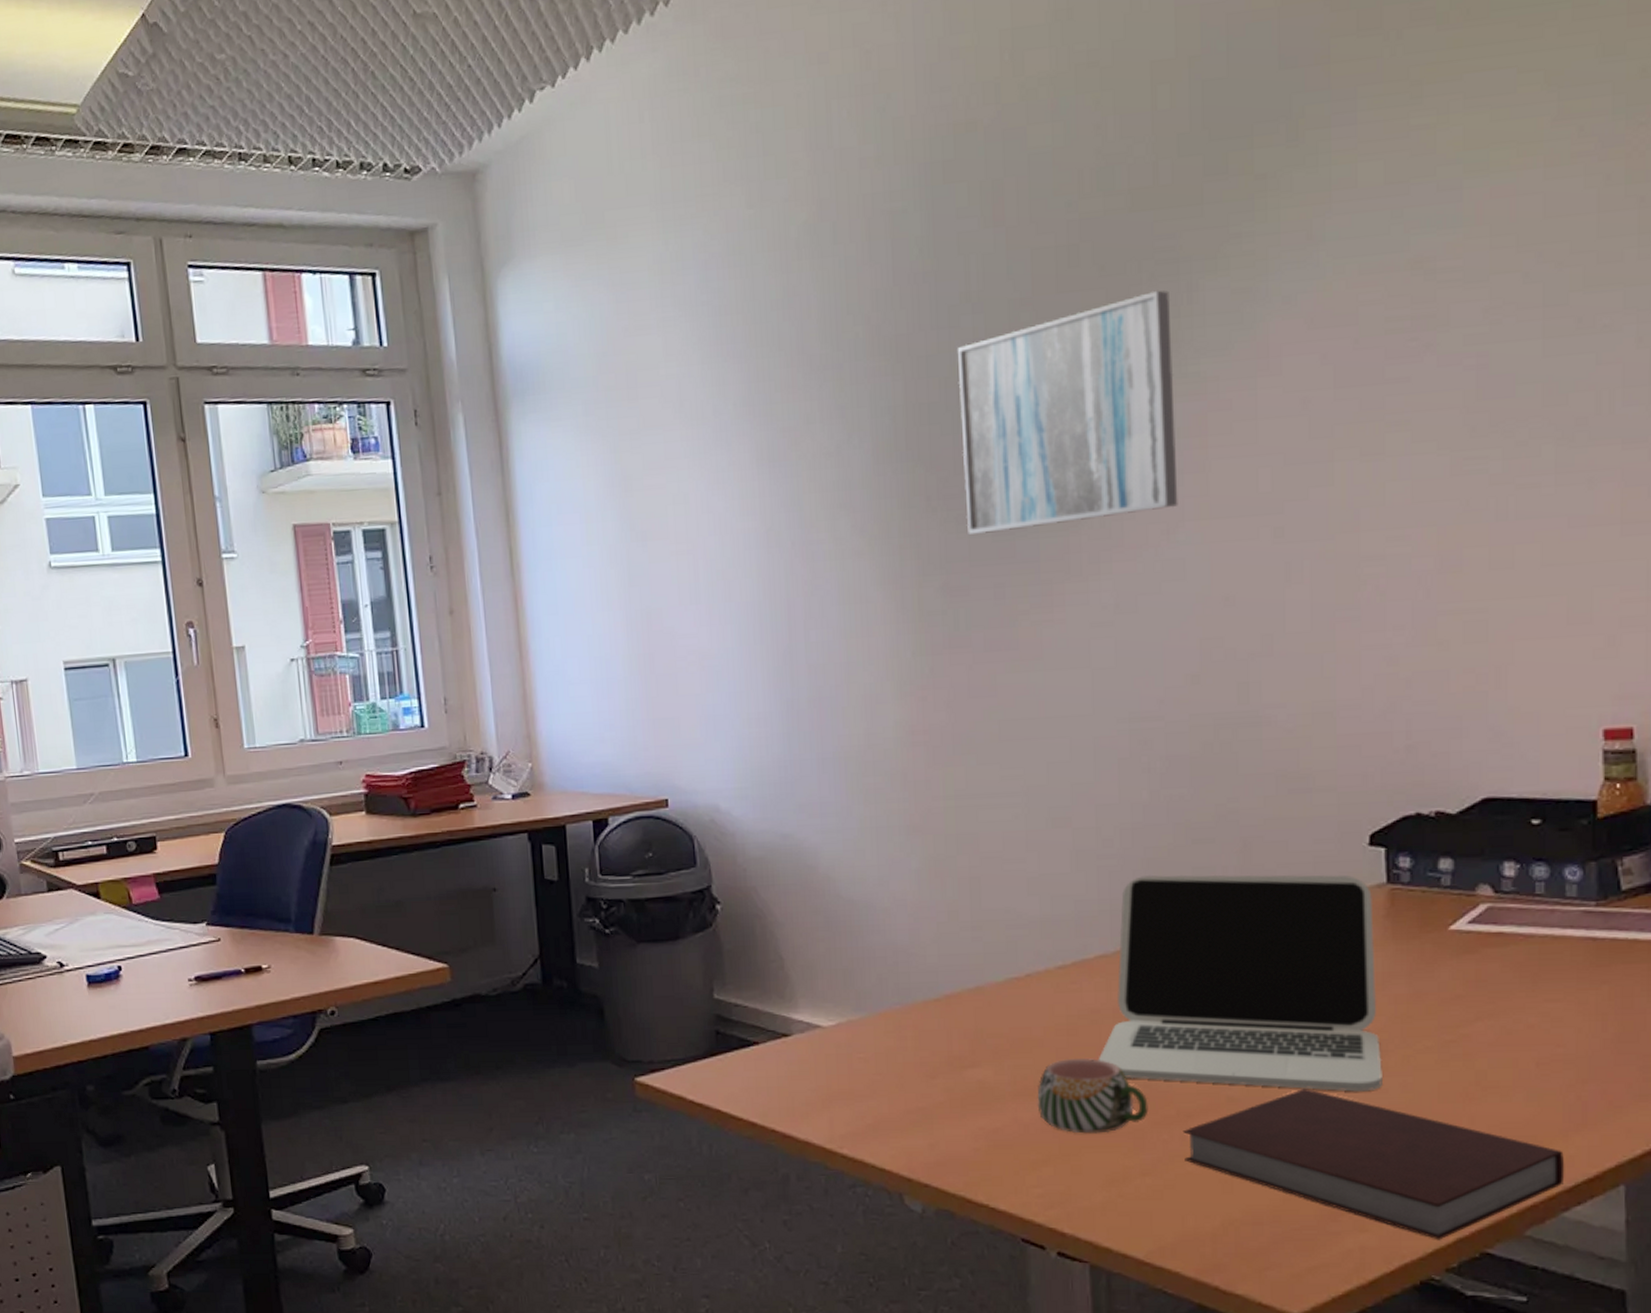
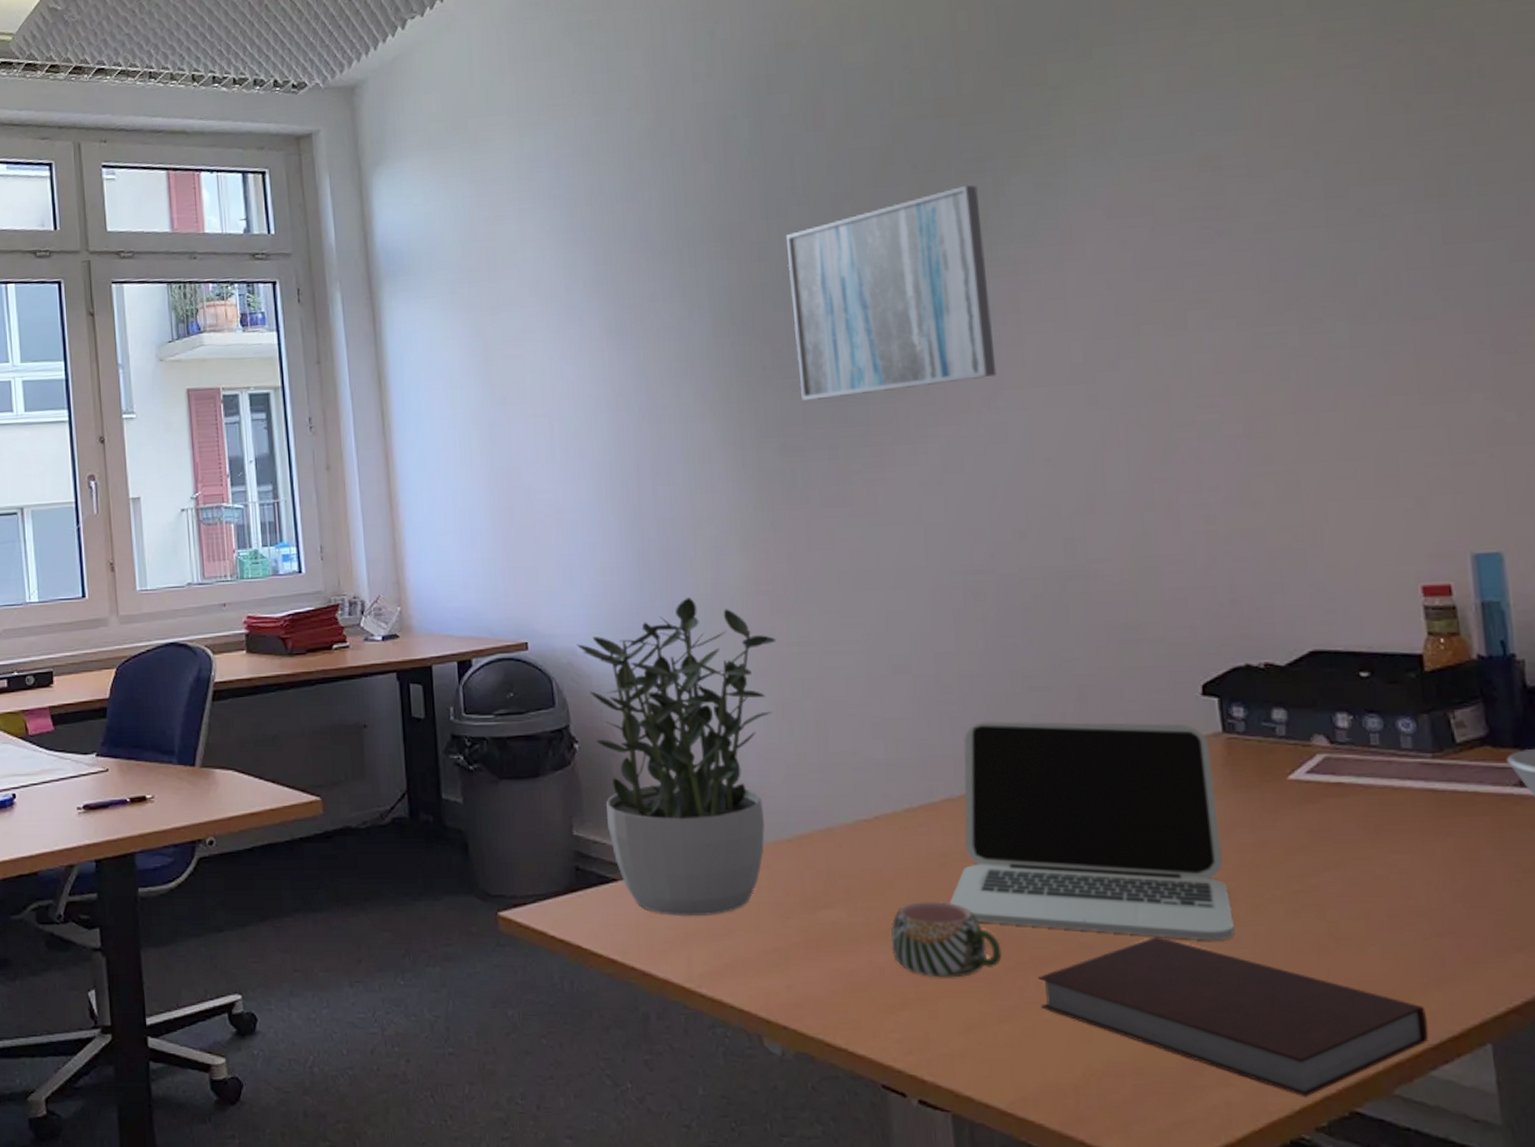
potted plant: none [720,748,931,1078] -> present [577,596,776,917]

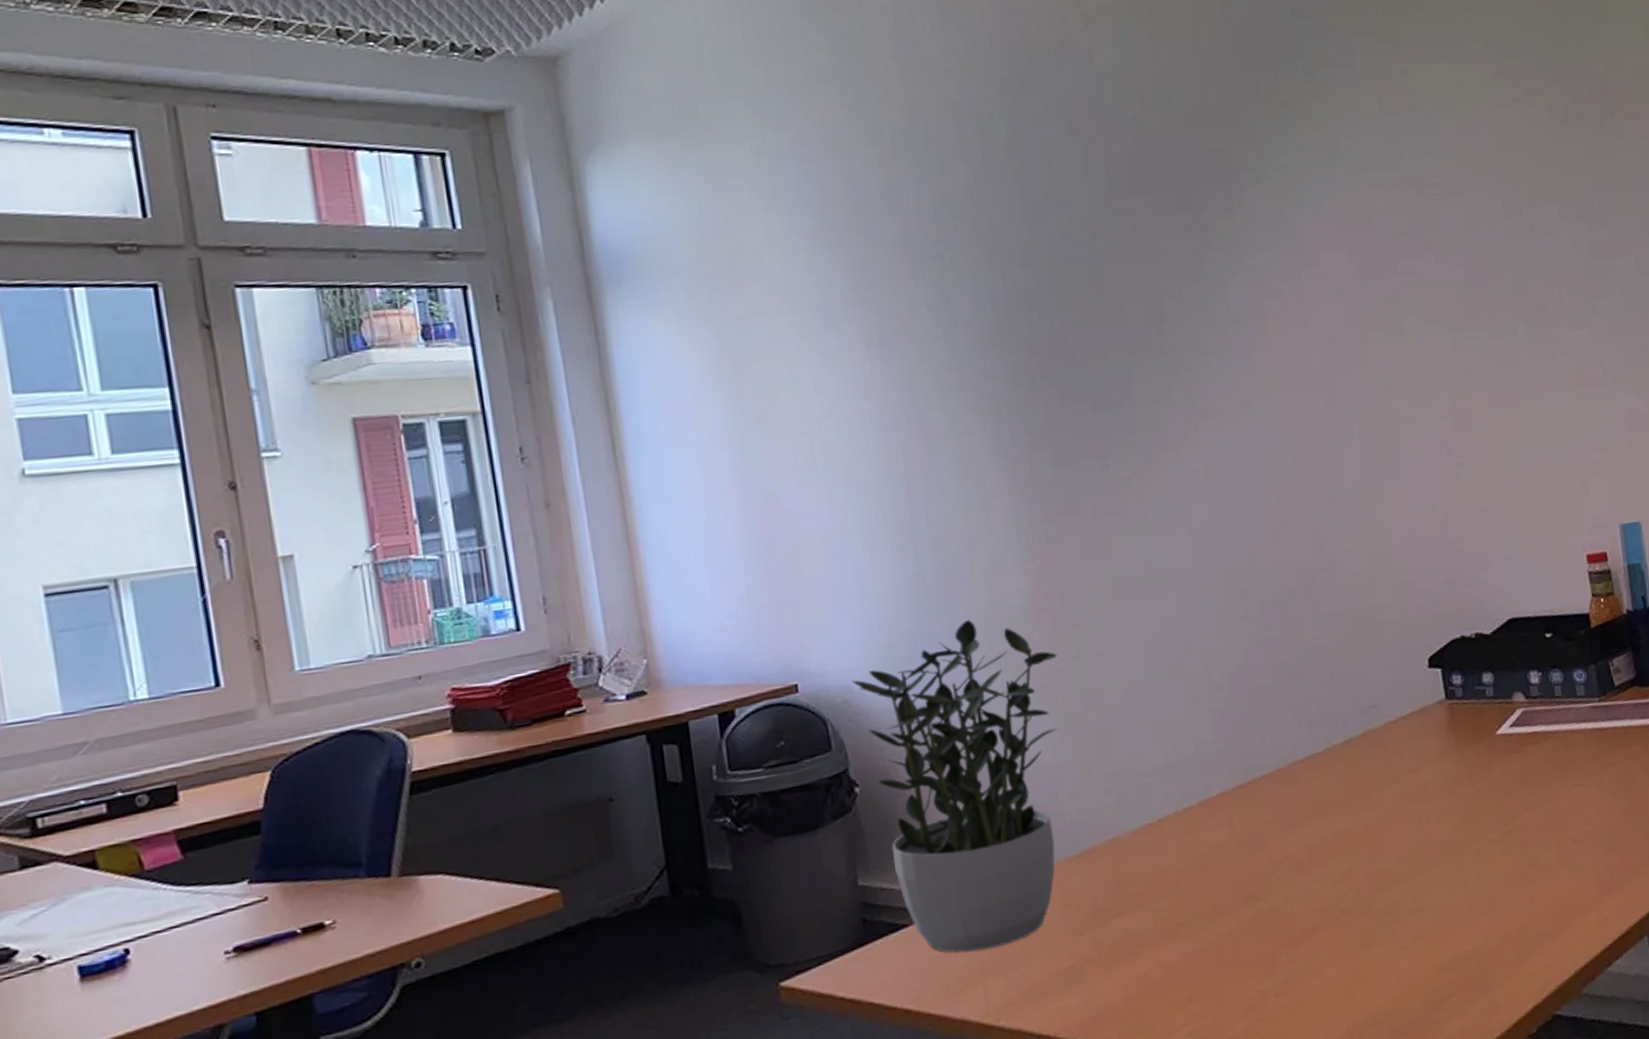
wall art: present [785,185,997,401] -> none [1047,195,1248,410]
mug: present [891,901,1002,978] -> none [1178,892,1276,967]
laptop: present [949,721,1235,941] -> none [1228,695,1462,906]
notebook: present [1037,937,1429,1098] -> none [1307,891,1605,1011]

